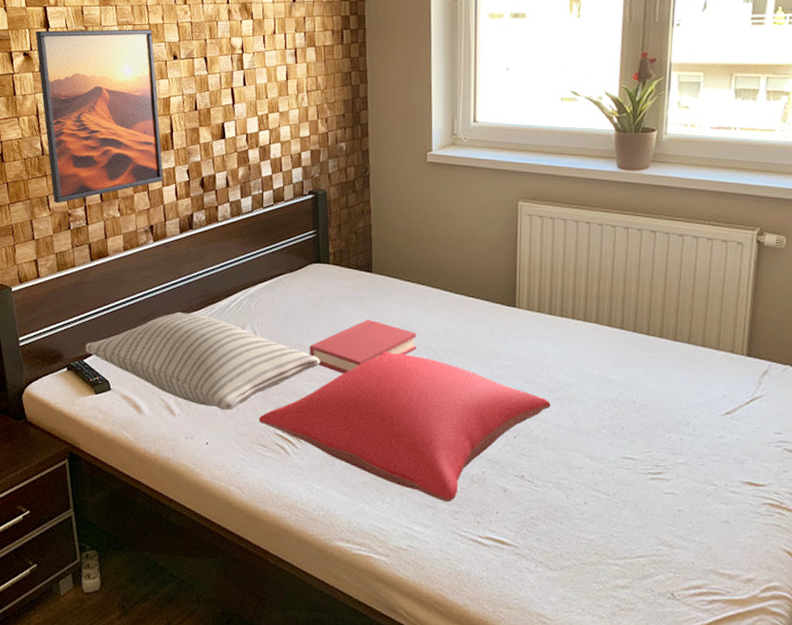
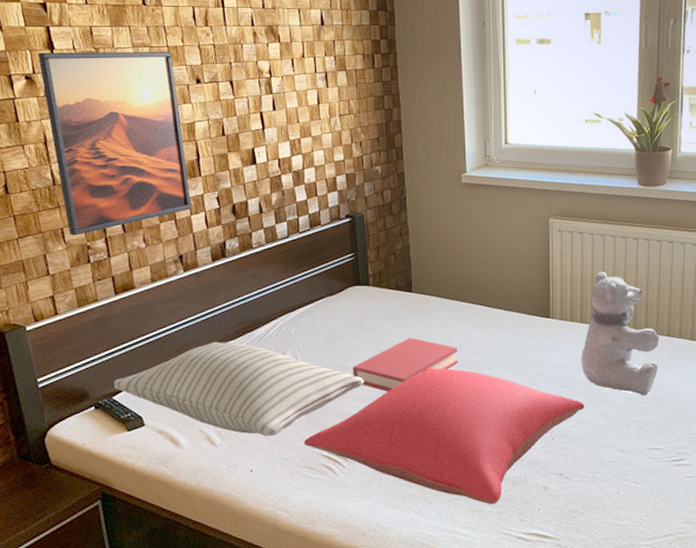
teddy bear: none [548,260,638,399] -> present [581,271,660,396]

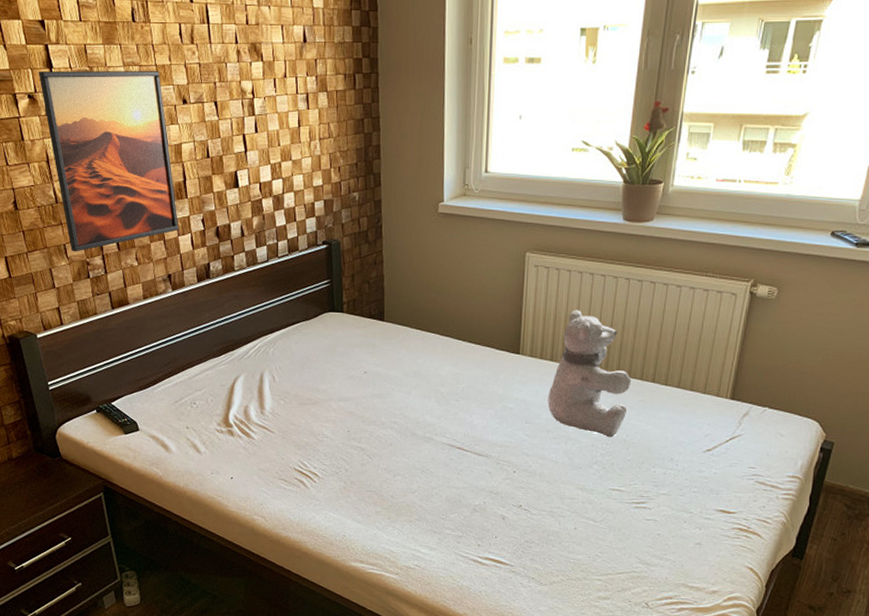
pillow: present [114,342,365,437] -> none [112,358,336,449]
pillow: present [303,366,585,505] -> none [278,394,548,529]
hardback book: present [352,337,458,392] -> none [325,365,426,416]

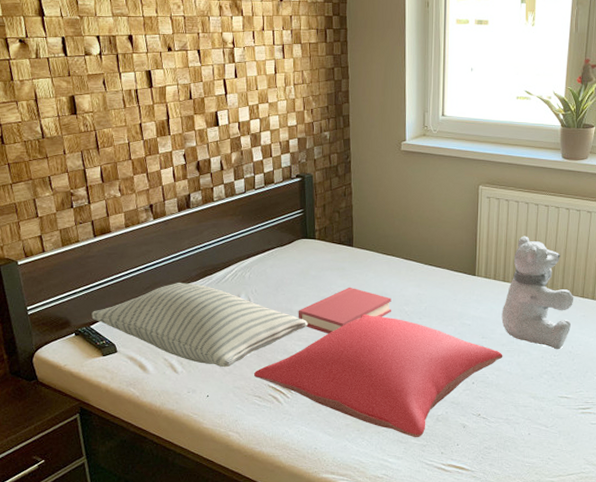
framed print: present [38,71,179,252] -> none [30,18,162,184]
pillow: none [112,358,336,449] -> present [91,283,309,368]
pillow: none [278,394,548,529] -> present [253,314,503,438]
hardback book: none [325,365,426,416] -> present [298,287,391,334]

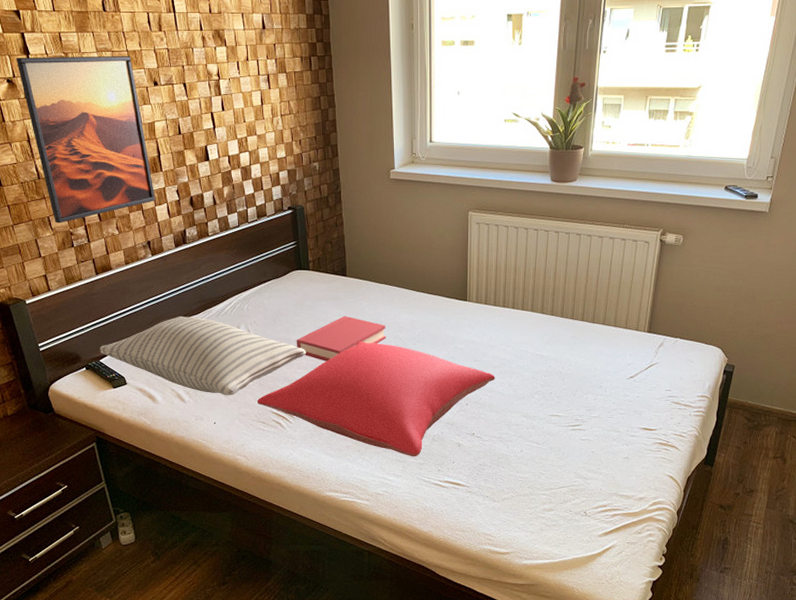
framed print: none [30,18,162,184] -> present [15,56,156,224]
teddy bear: present [501,236,574,350] -> none [493,260,564,371]

